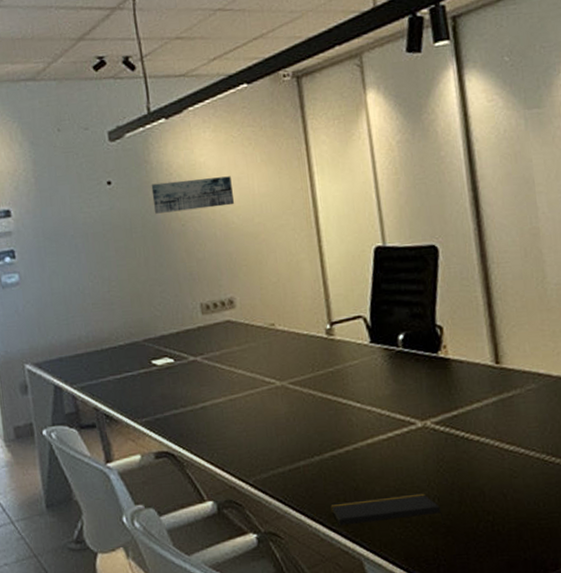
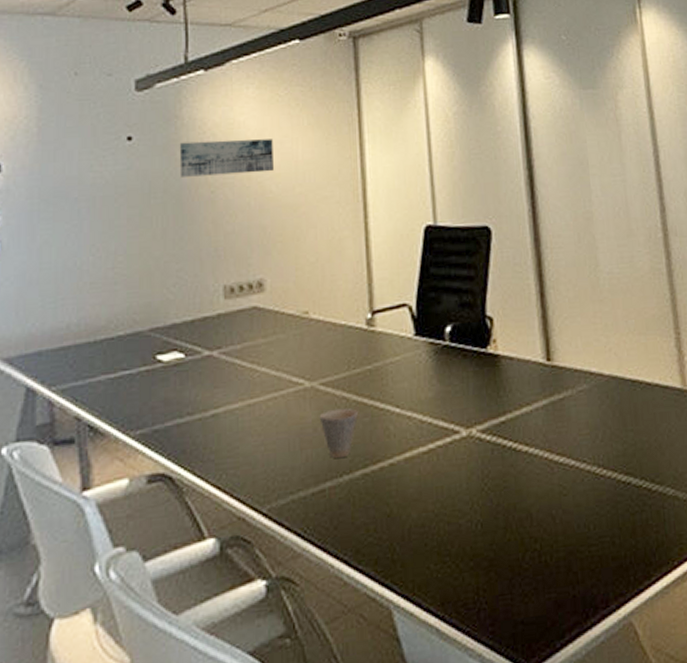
cup: none [290,403,324,443] -> present [319,408,358,459]
notepad: present [330,493,445,526] -> none [358,518,487,564]

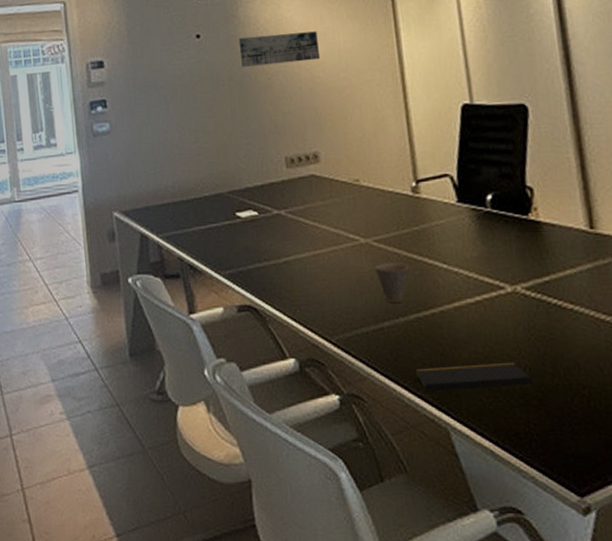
notepad: none [358,518,487,564] -> present [416,362,537,398]

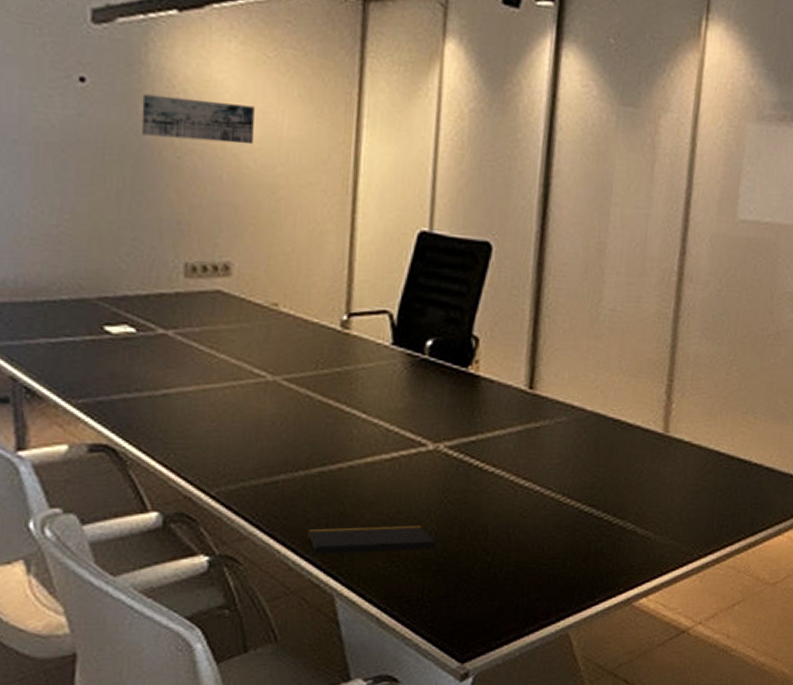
cup: present [374,262,409,304] -> none [279,406,321,455]

